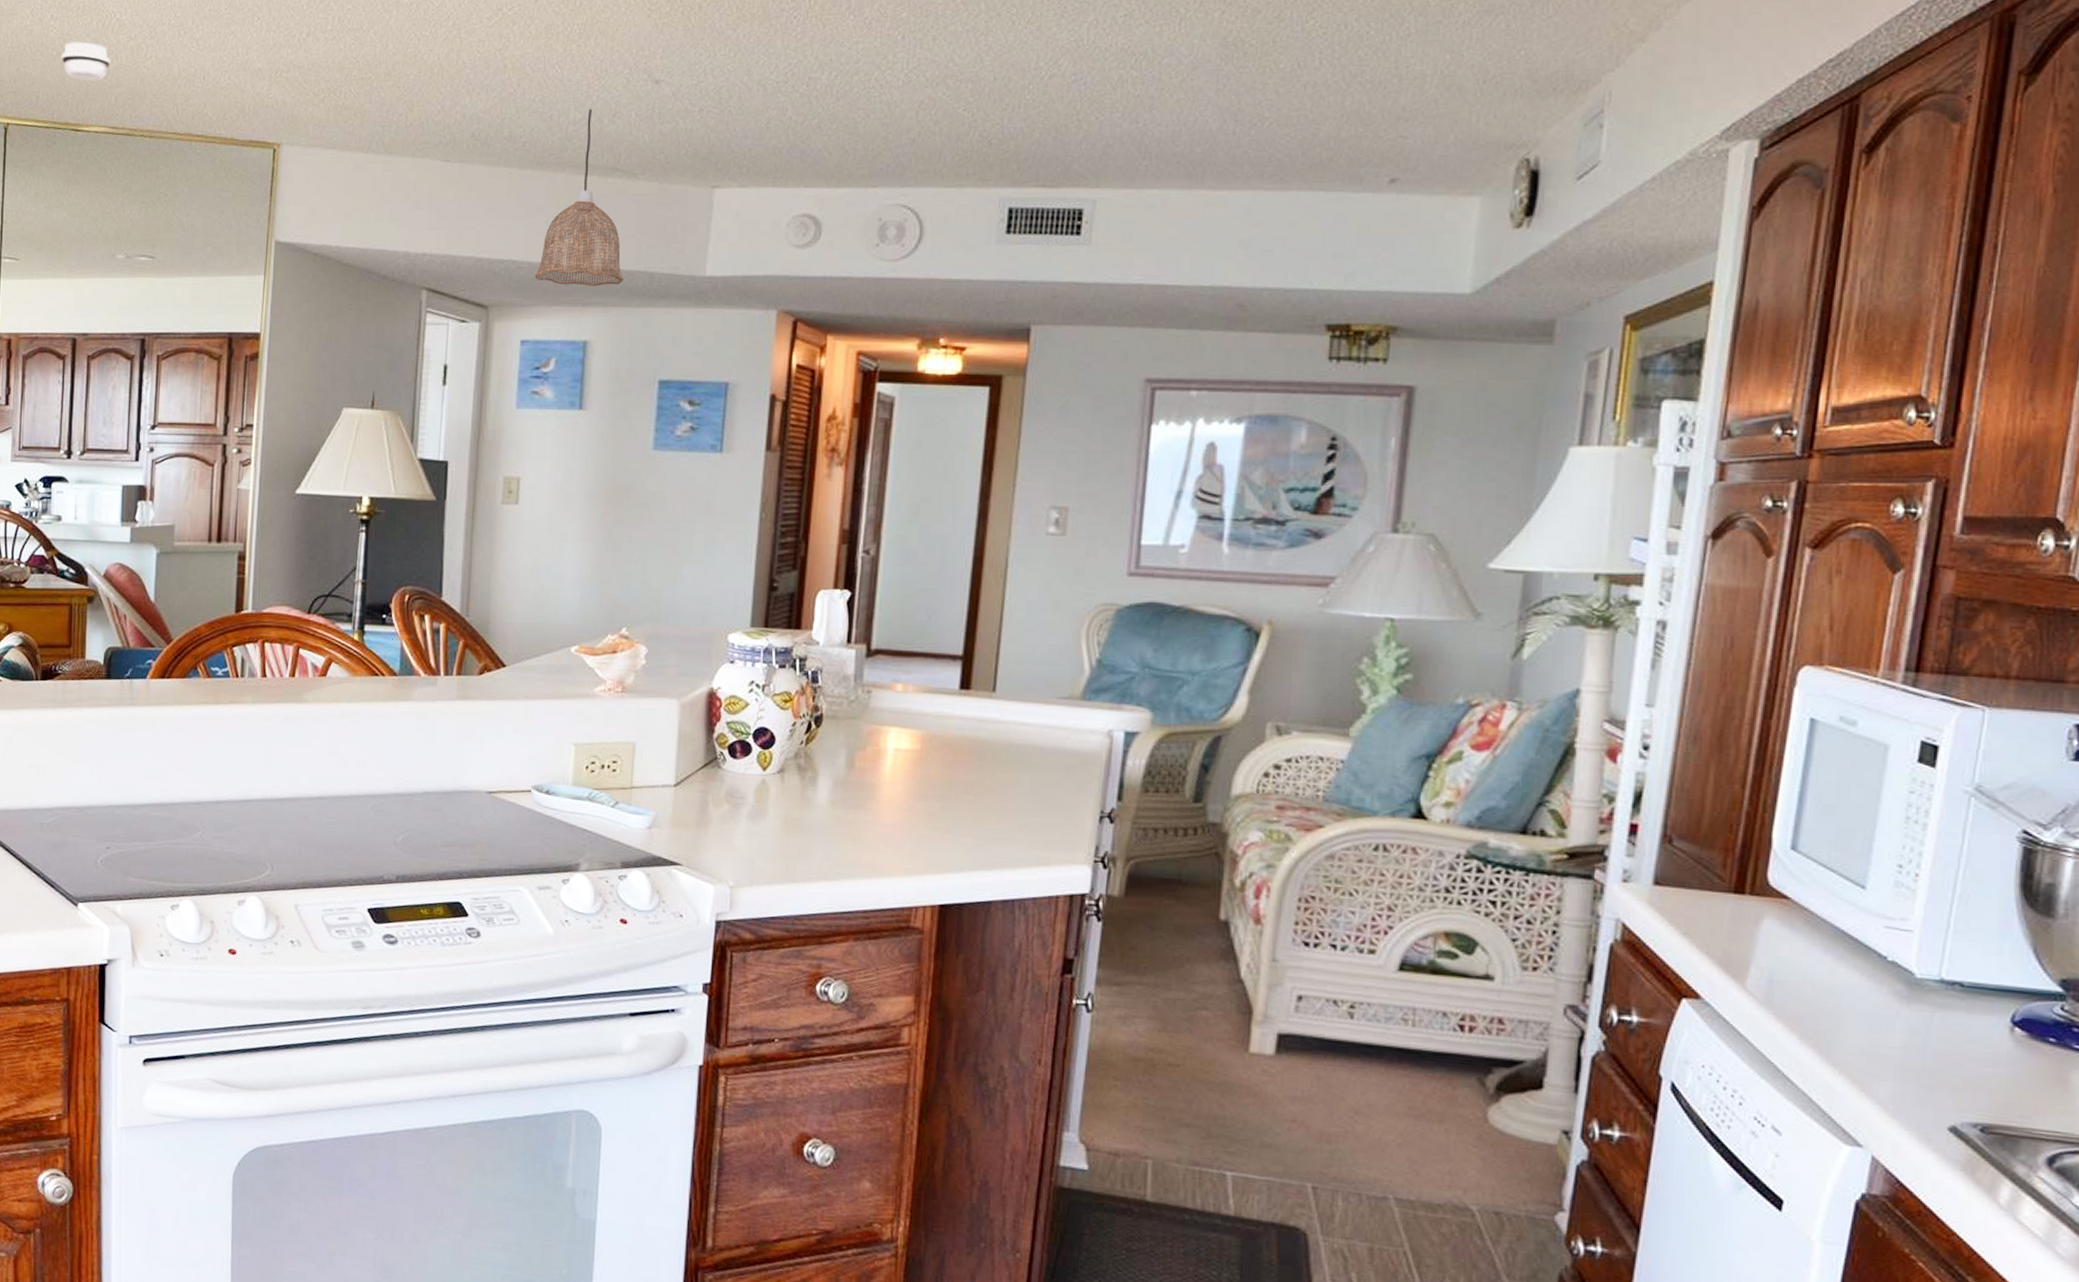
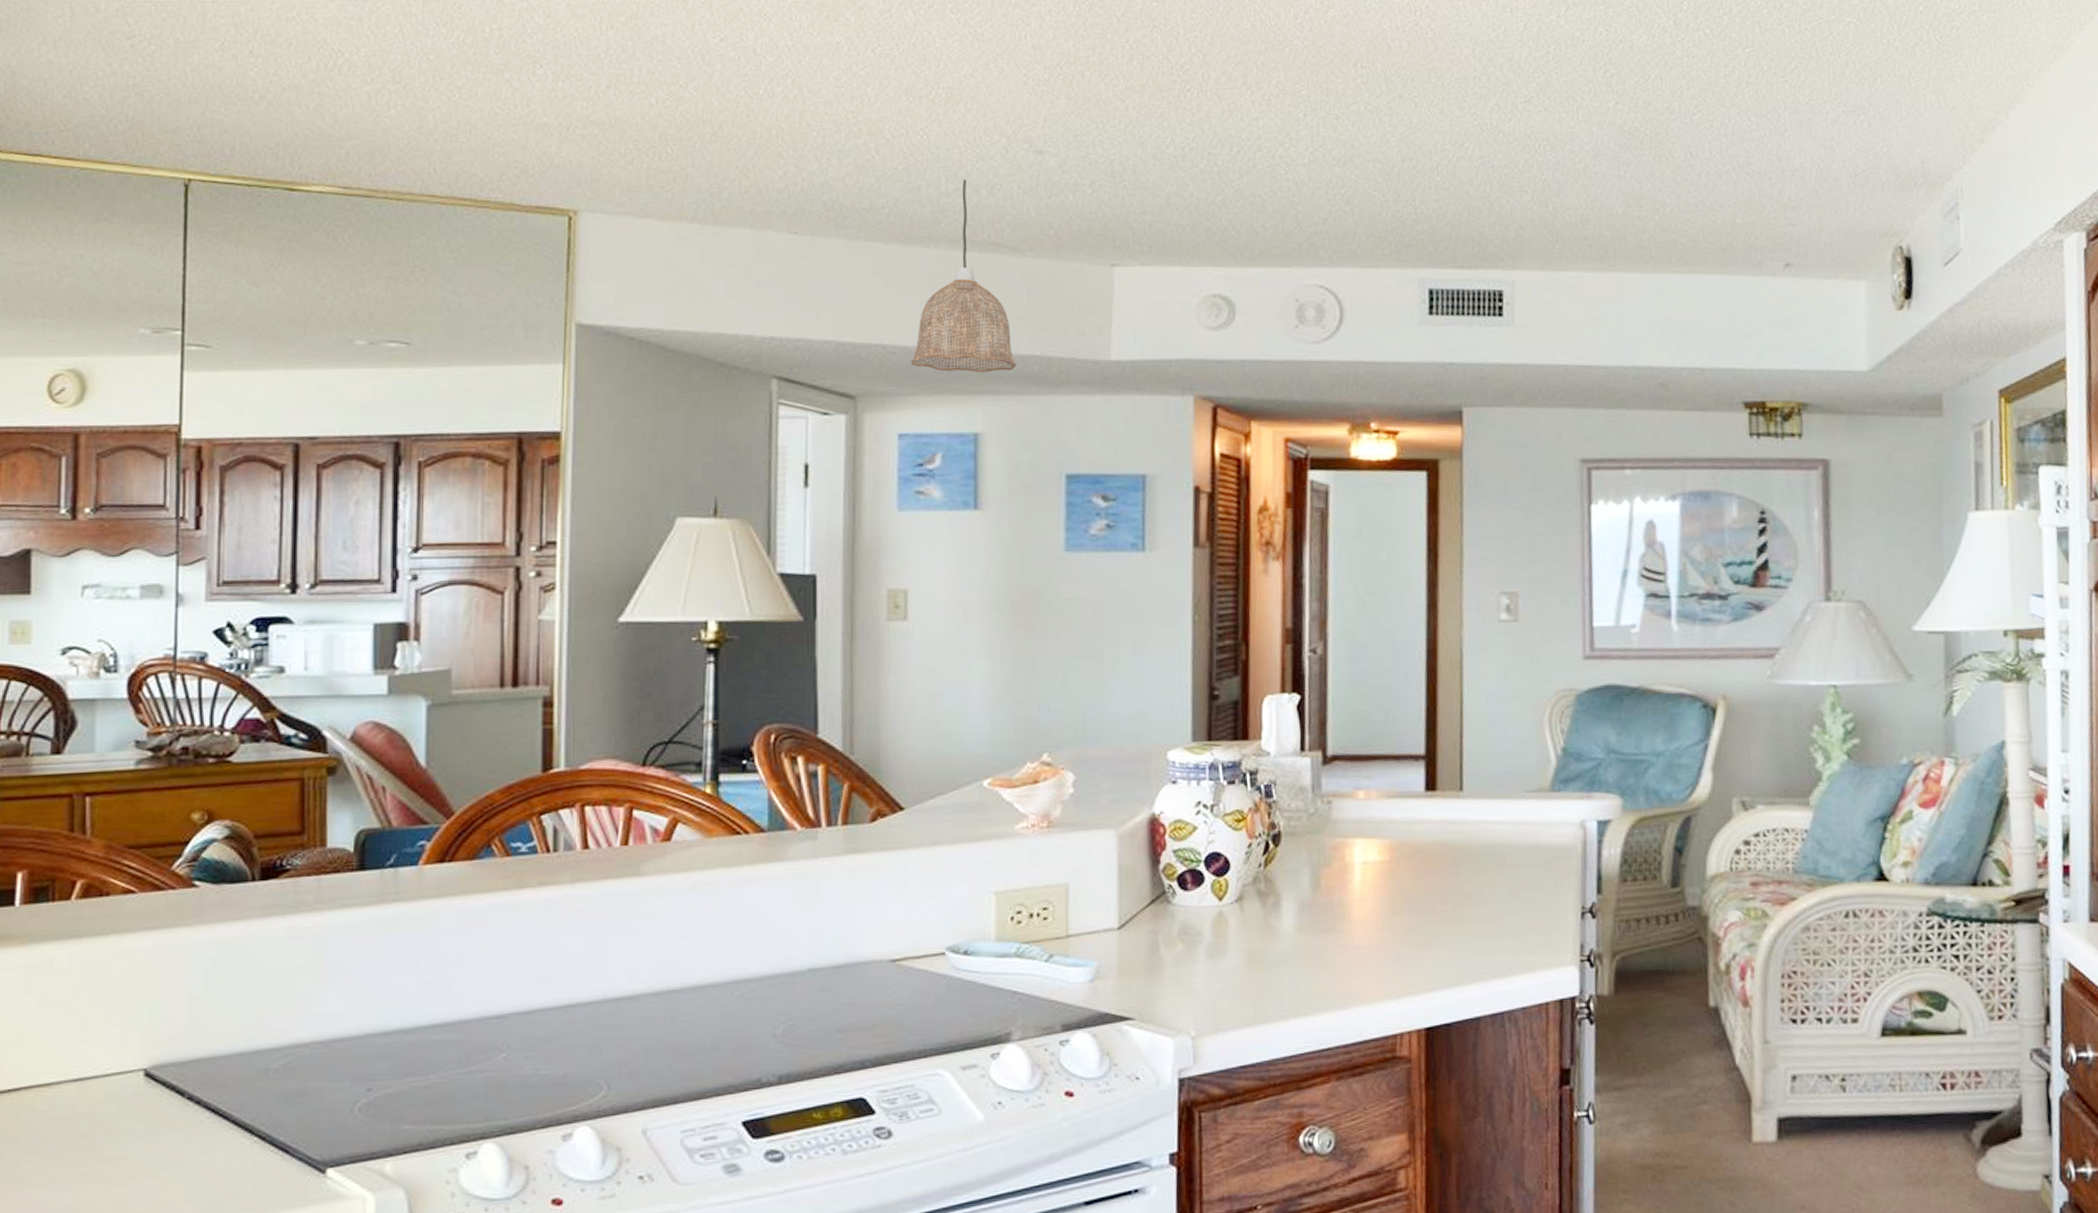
smoke detector: present [61,41,111,81] -> none [266,84,338,131]

